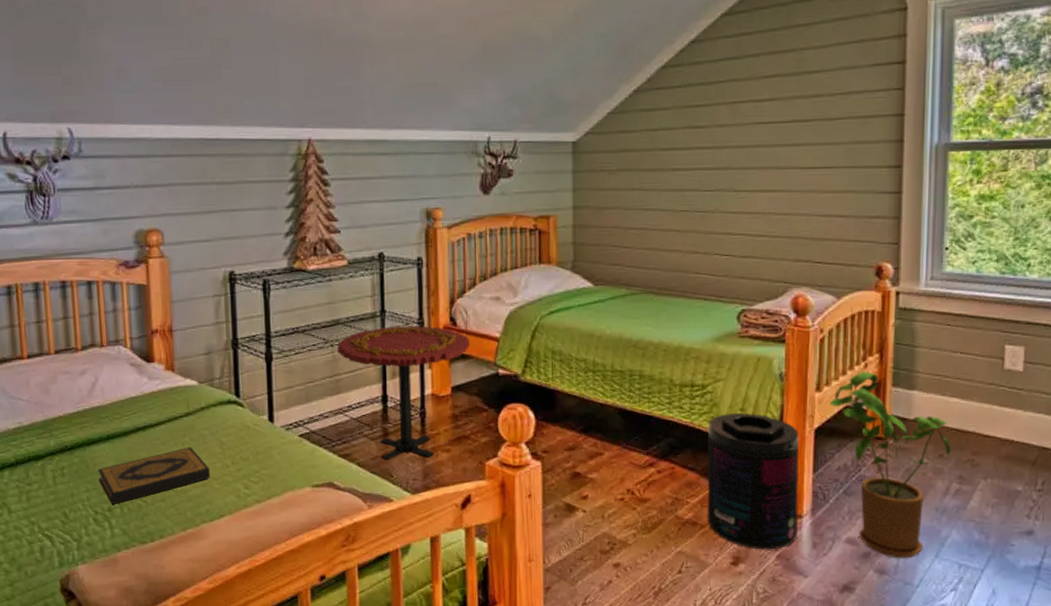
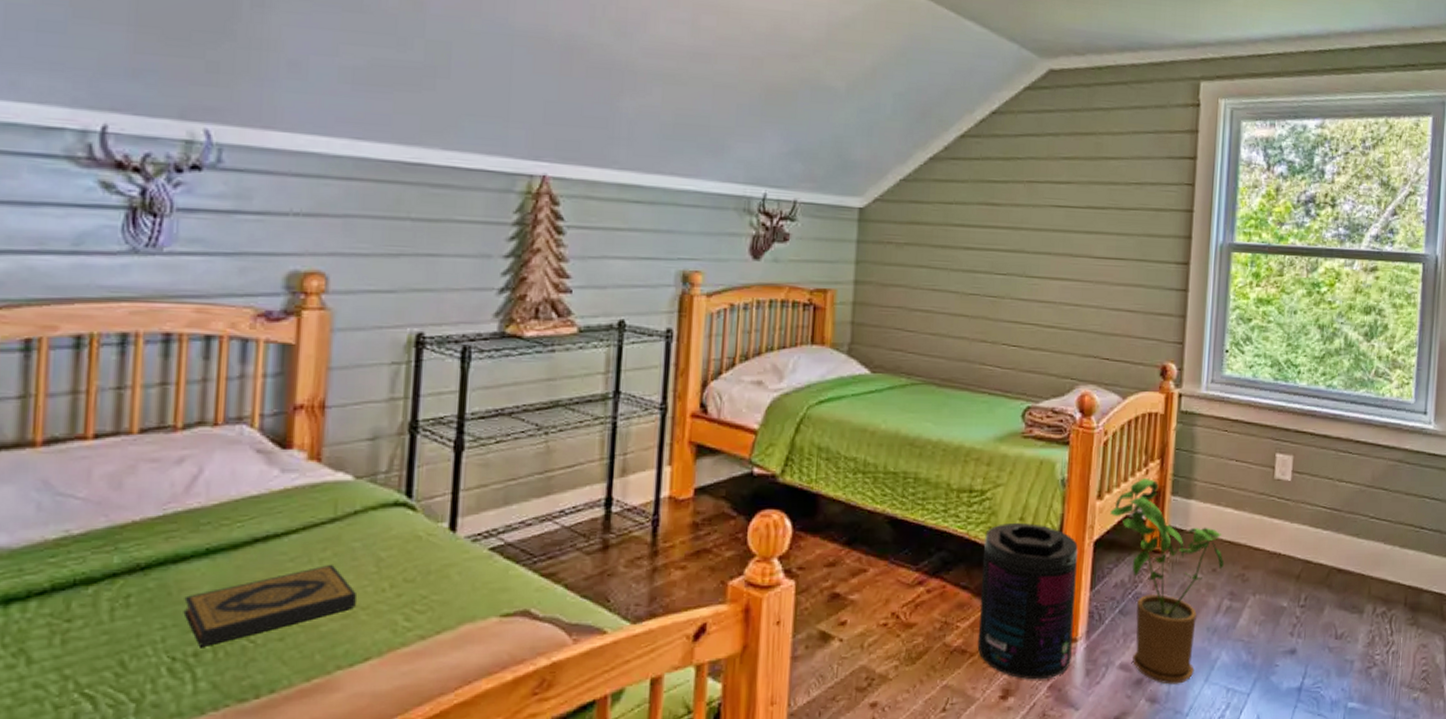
side table: present [337,326,470,460] -> none [553,411,722,581]

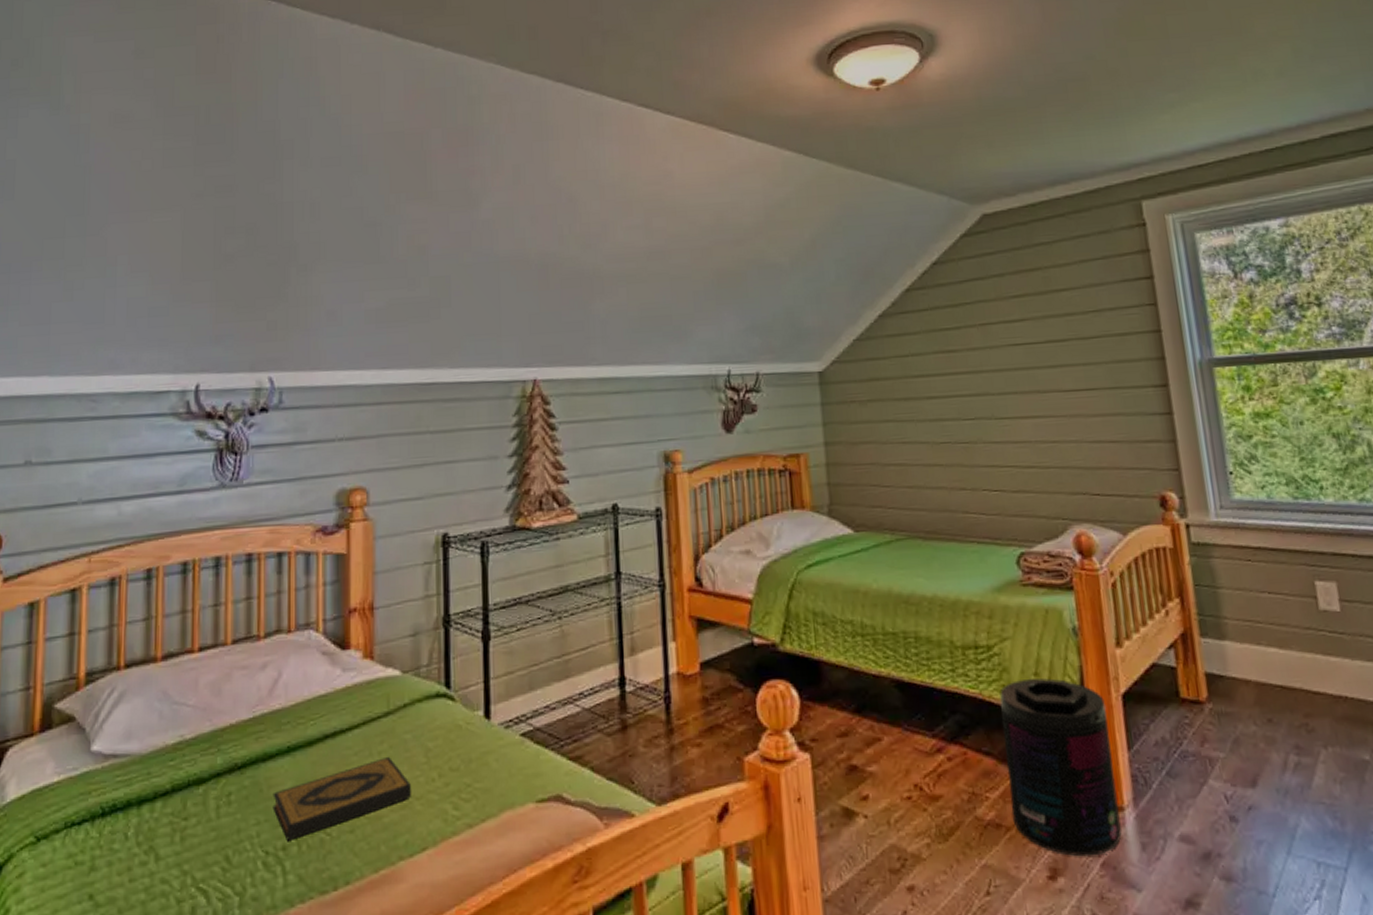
house plant: present [1110,479,1225,685] -> none [1134,620,1281,859]

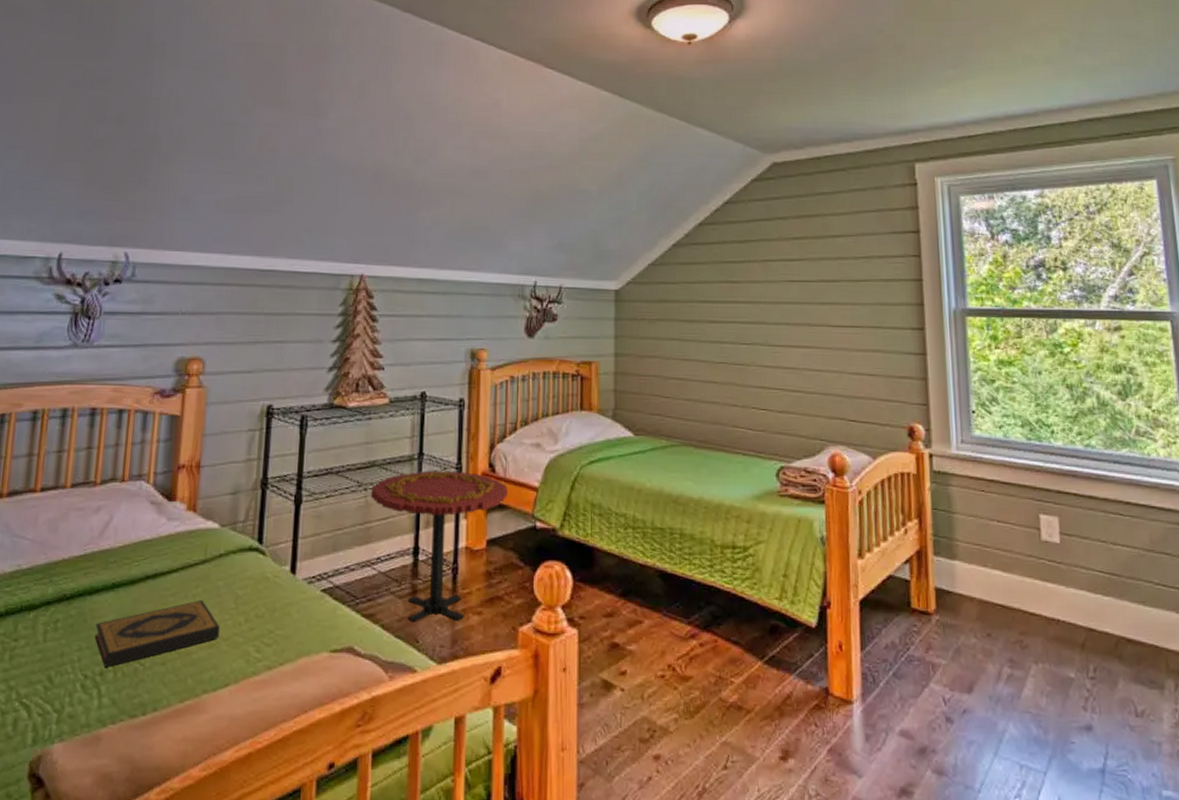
side table: none [566,589,719,762] -> present [371,470,508,623]
supplement container: present [999,678,1122,857] -> none [751,579,849,742]

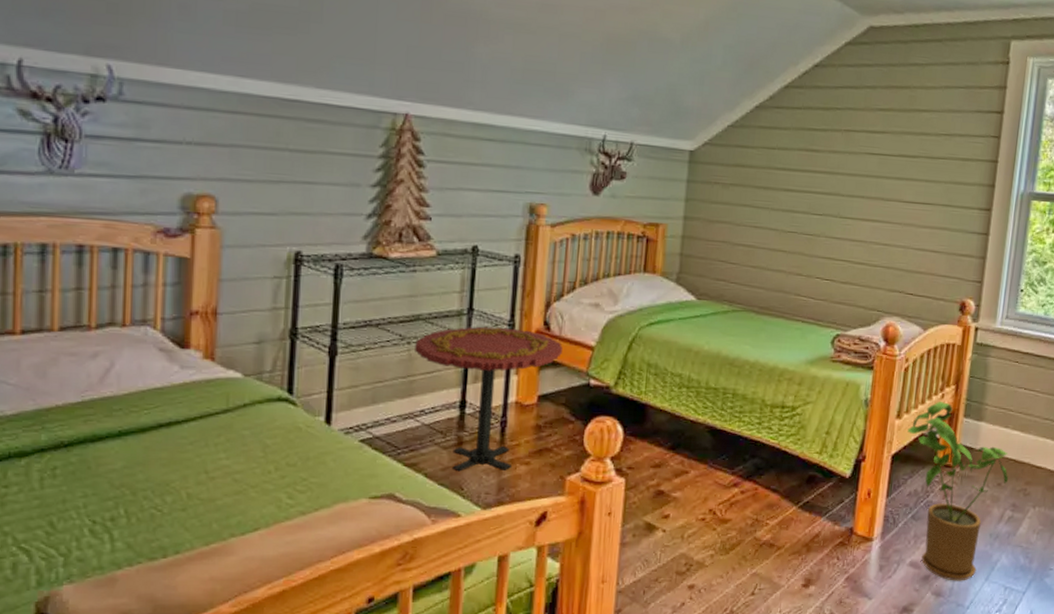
hardback book: present [94,599,221,667] -> none [101,448,248,513]
house plant: none [873,538,999,756] -> present [907,402,1009,581]

